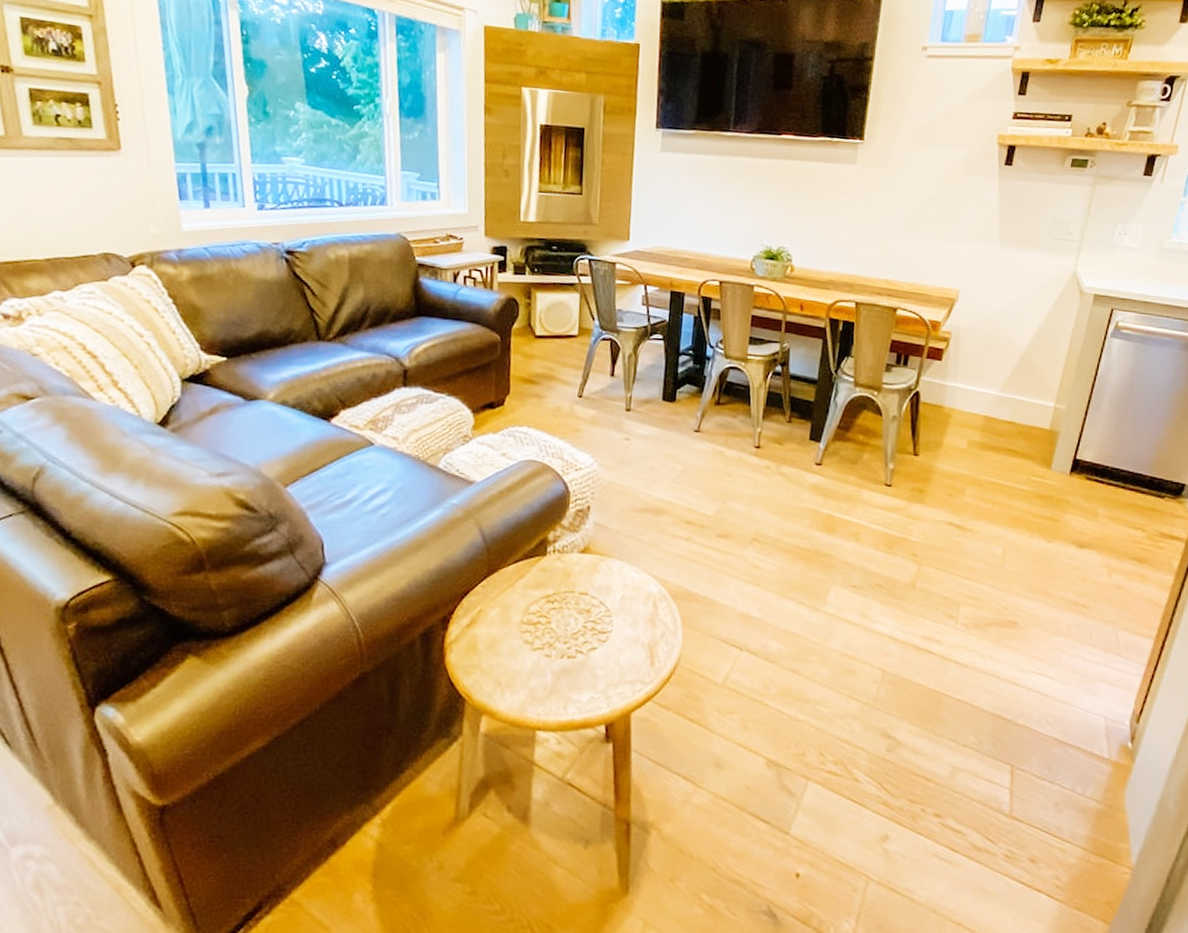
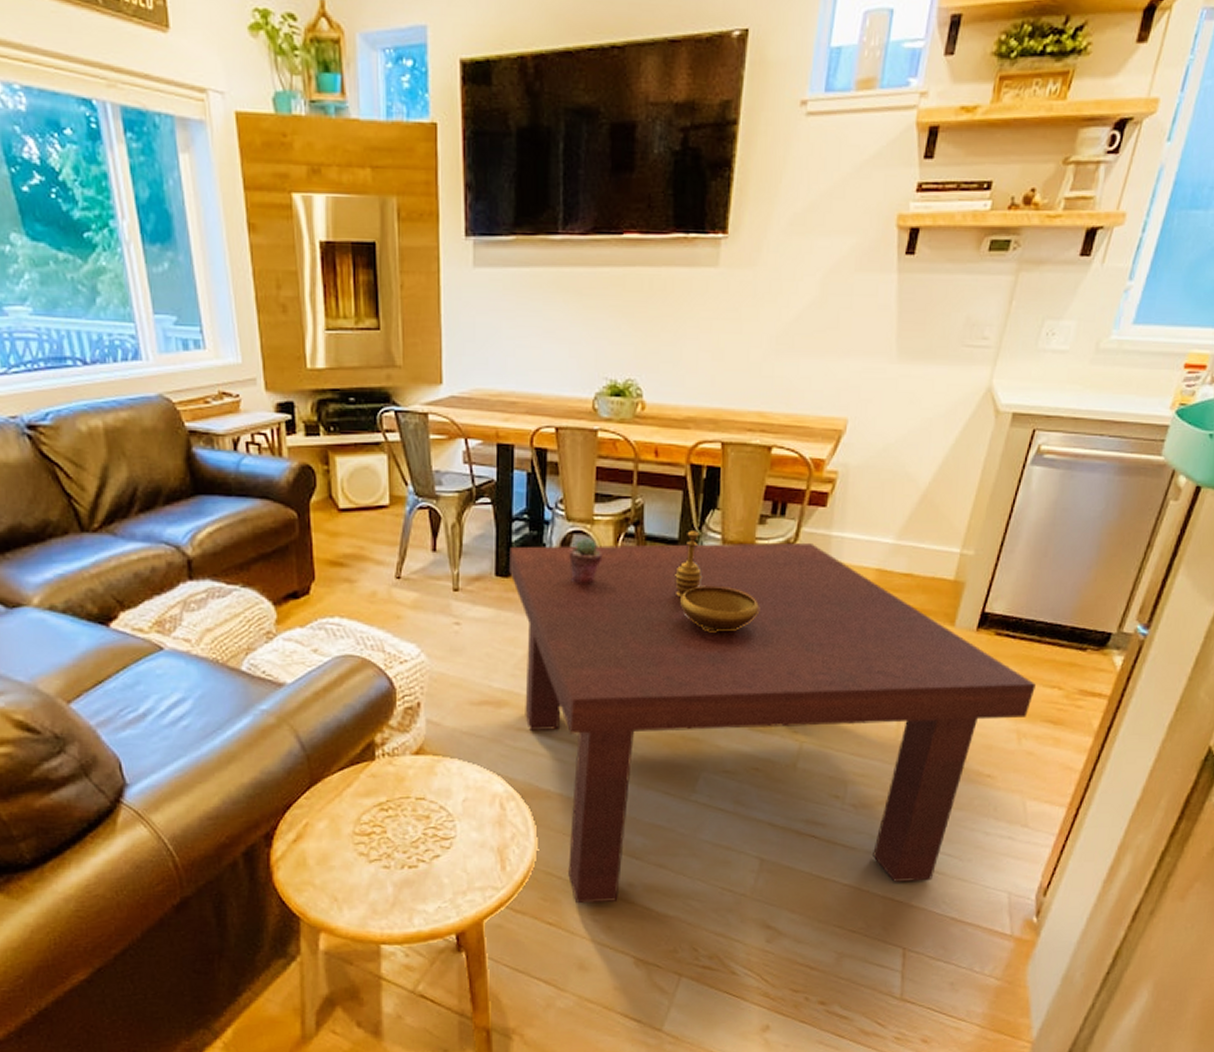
coffee table: none [674,377,1122,703] -> present [510,544,1036,904]
potted succulent: none [725,374,754,413] -> present [569,539,603,584]
decorative bowl: none [814,372,884,461] -> present [675,529,759,631]

